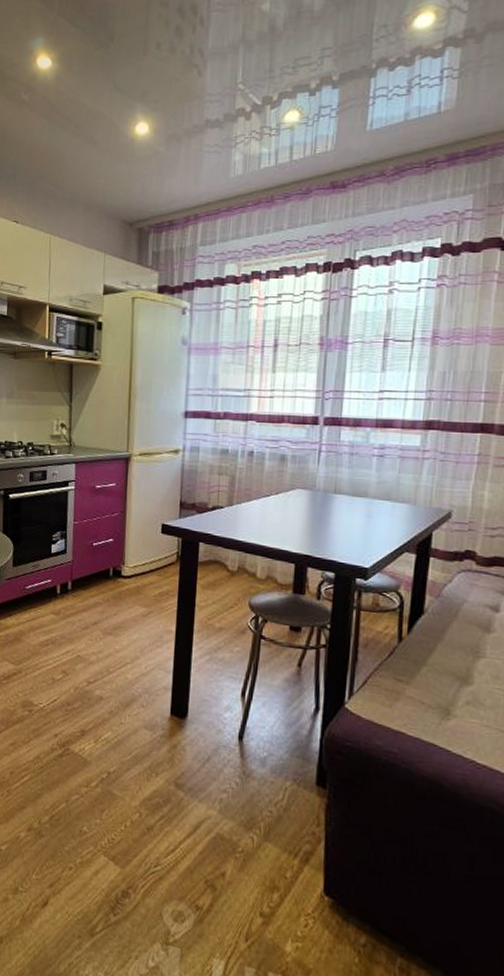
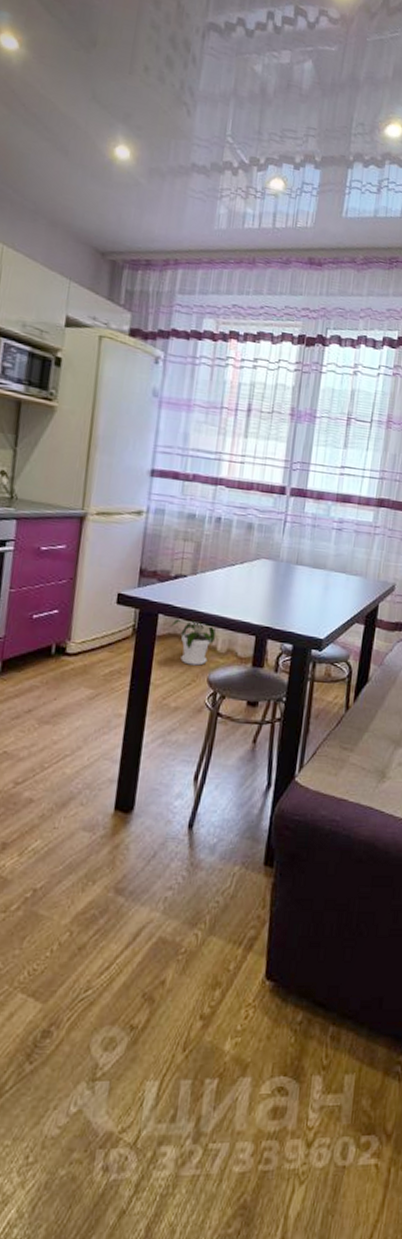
house plant: none [211,548,255,591] -> present [171,620,216,666]

